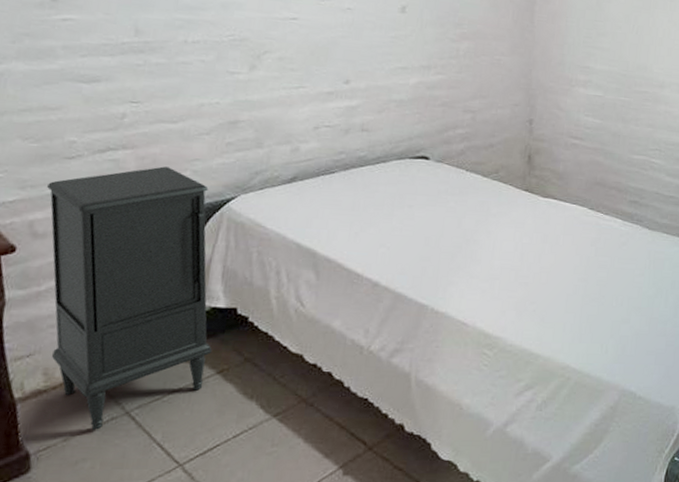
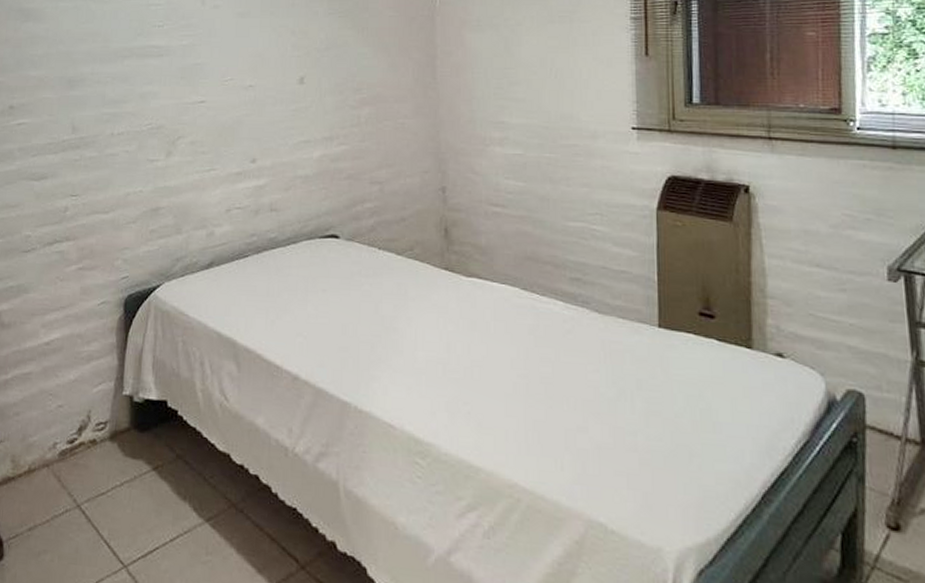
nightstand: present [47,166,212,430] -> none [10,256,148,522]

